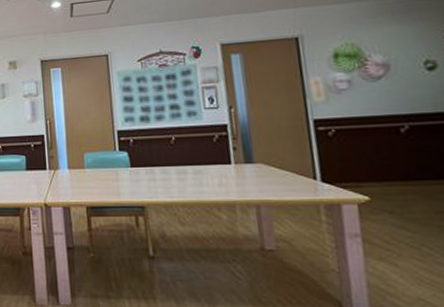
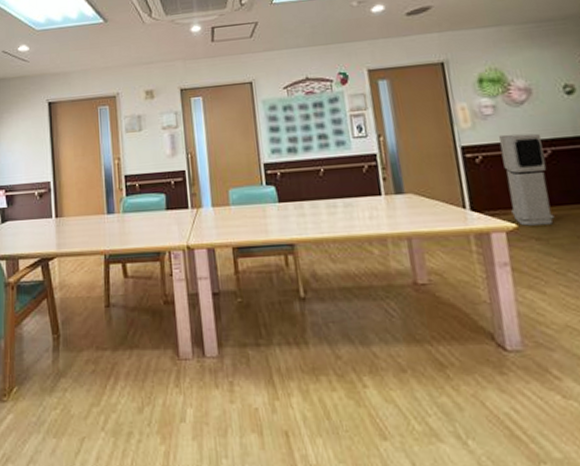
air purifier: none [354,108,410,199] -> present [499,133,555,226]

